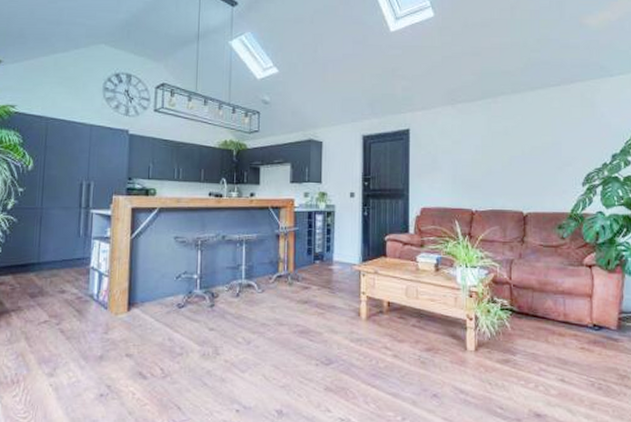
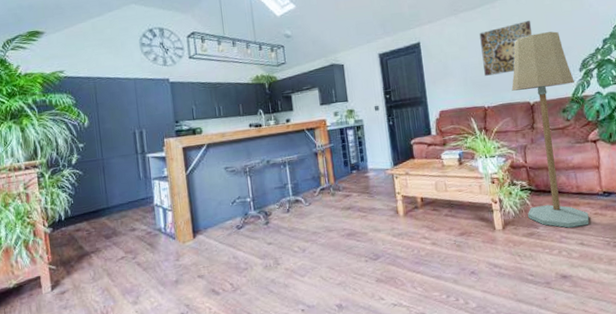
wall art: none [476,122,535,177] -> present [479,21,532,76]
floor lamp: none [504,137,575,360] -> present [511,31,590,228]

